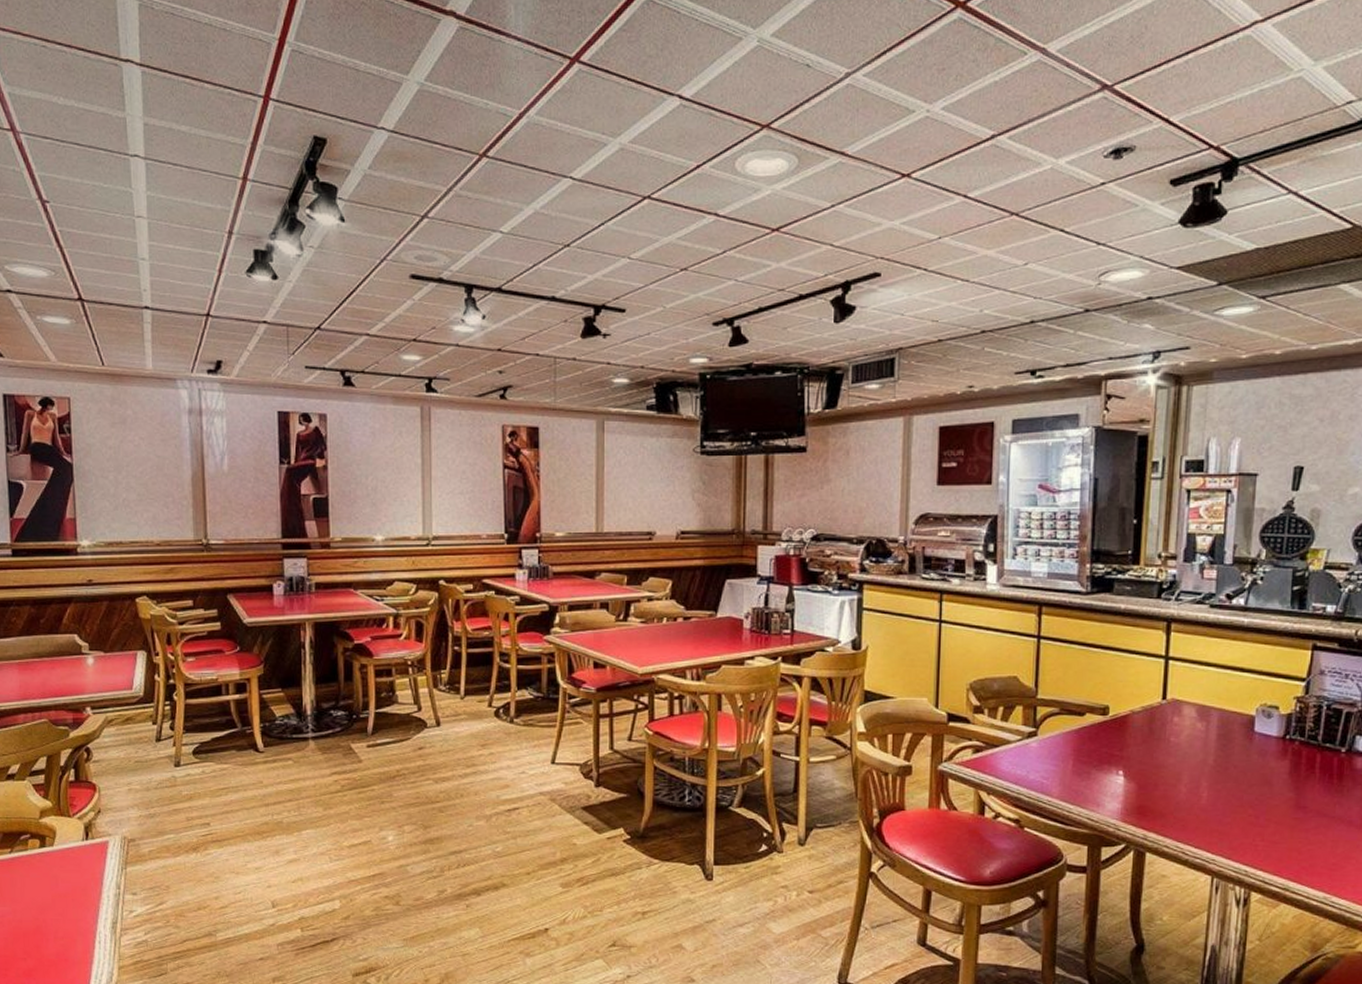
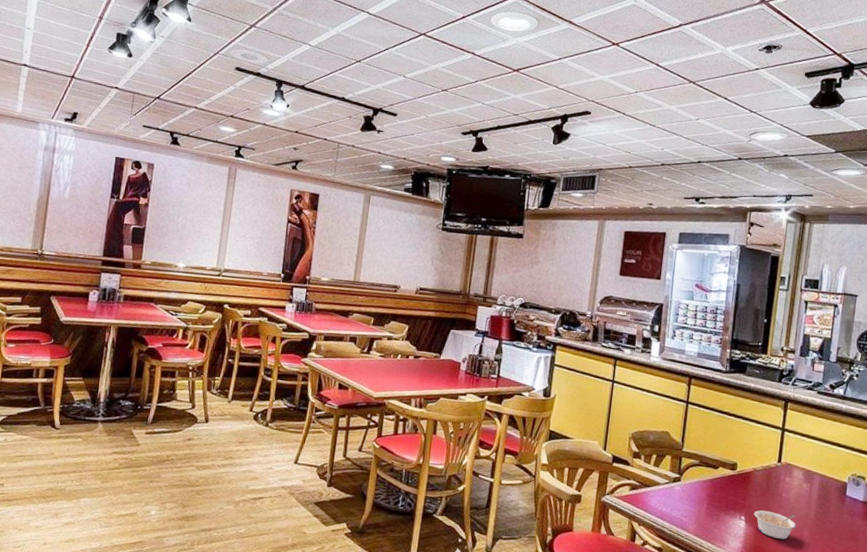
legume: none [1134,760,1191,794] -> present [753,510,797,539]

